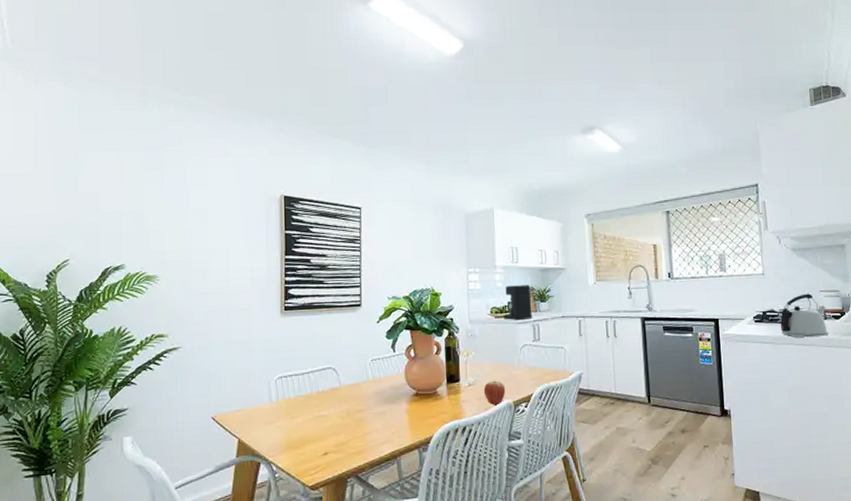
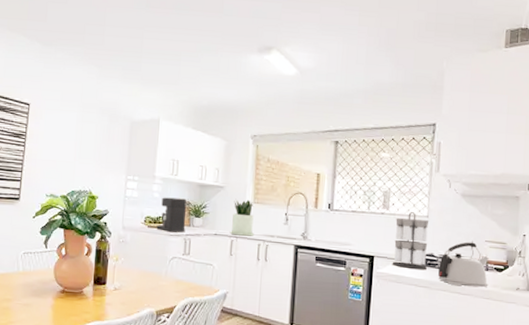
fruit: present [483,380,506,405] -> none [128,288,150,311]
planter: none [576,278,601,315] -> present [229,198,255,236]
spice rack: none [734,271,770,327] -> present [392,212,429,270]

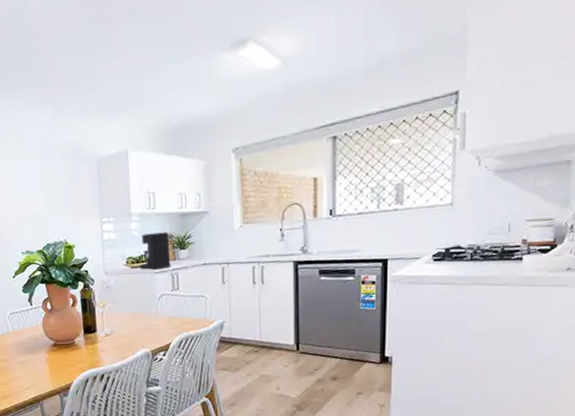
planter: present [229,198,255,236] -> none [219,221,248,262]
spice rack: present [392,212,429,270] -> none [409,202,454,267]
kettle: present [438,242,489,288] -> none [467,224,531,277]

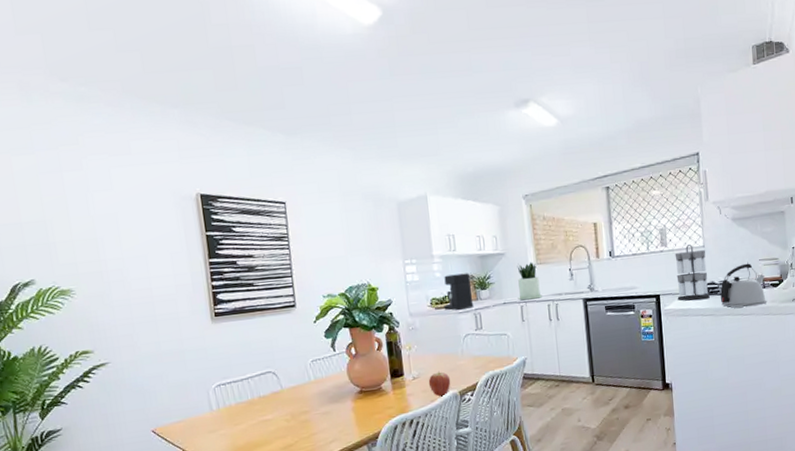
fruit: none [120,330,143,354] -> present [428,372,451,396]
planter: none [219,221,248,262] -> present [517,262,543,301]
spice rack: none [409,202,454,267] -> present [675,244,710,301]
kettle: none [467,224,531,277] -> present [720,263,766,309]

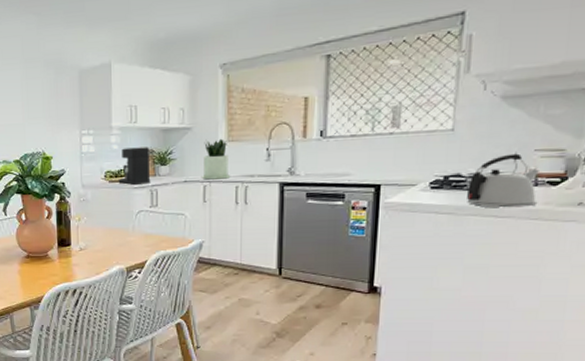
fruit: present [428,372,451,396] -> none [95,246,119,269]
spice rack: present [675,244,710,301] -> none [404,127,455,195]

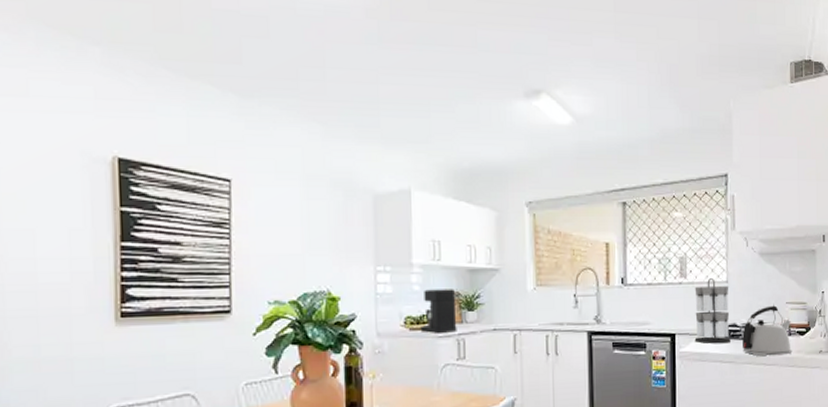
planter: present [201,138,231,180] -> none [511,282,541,328]
spice rack: none [404,127,455,195] -> present [694,278,730,344]

